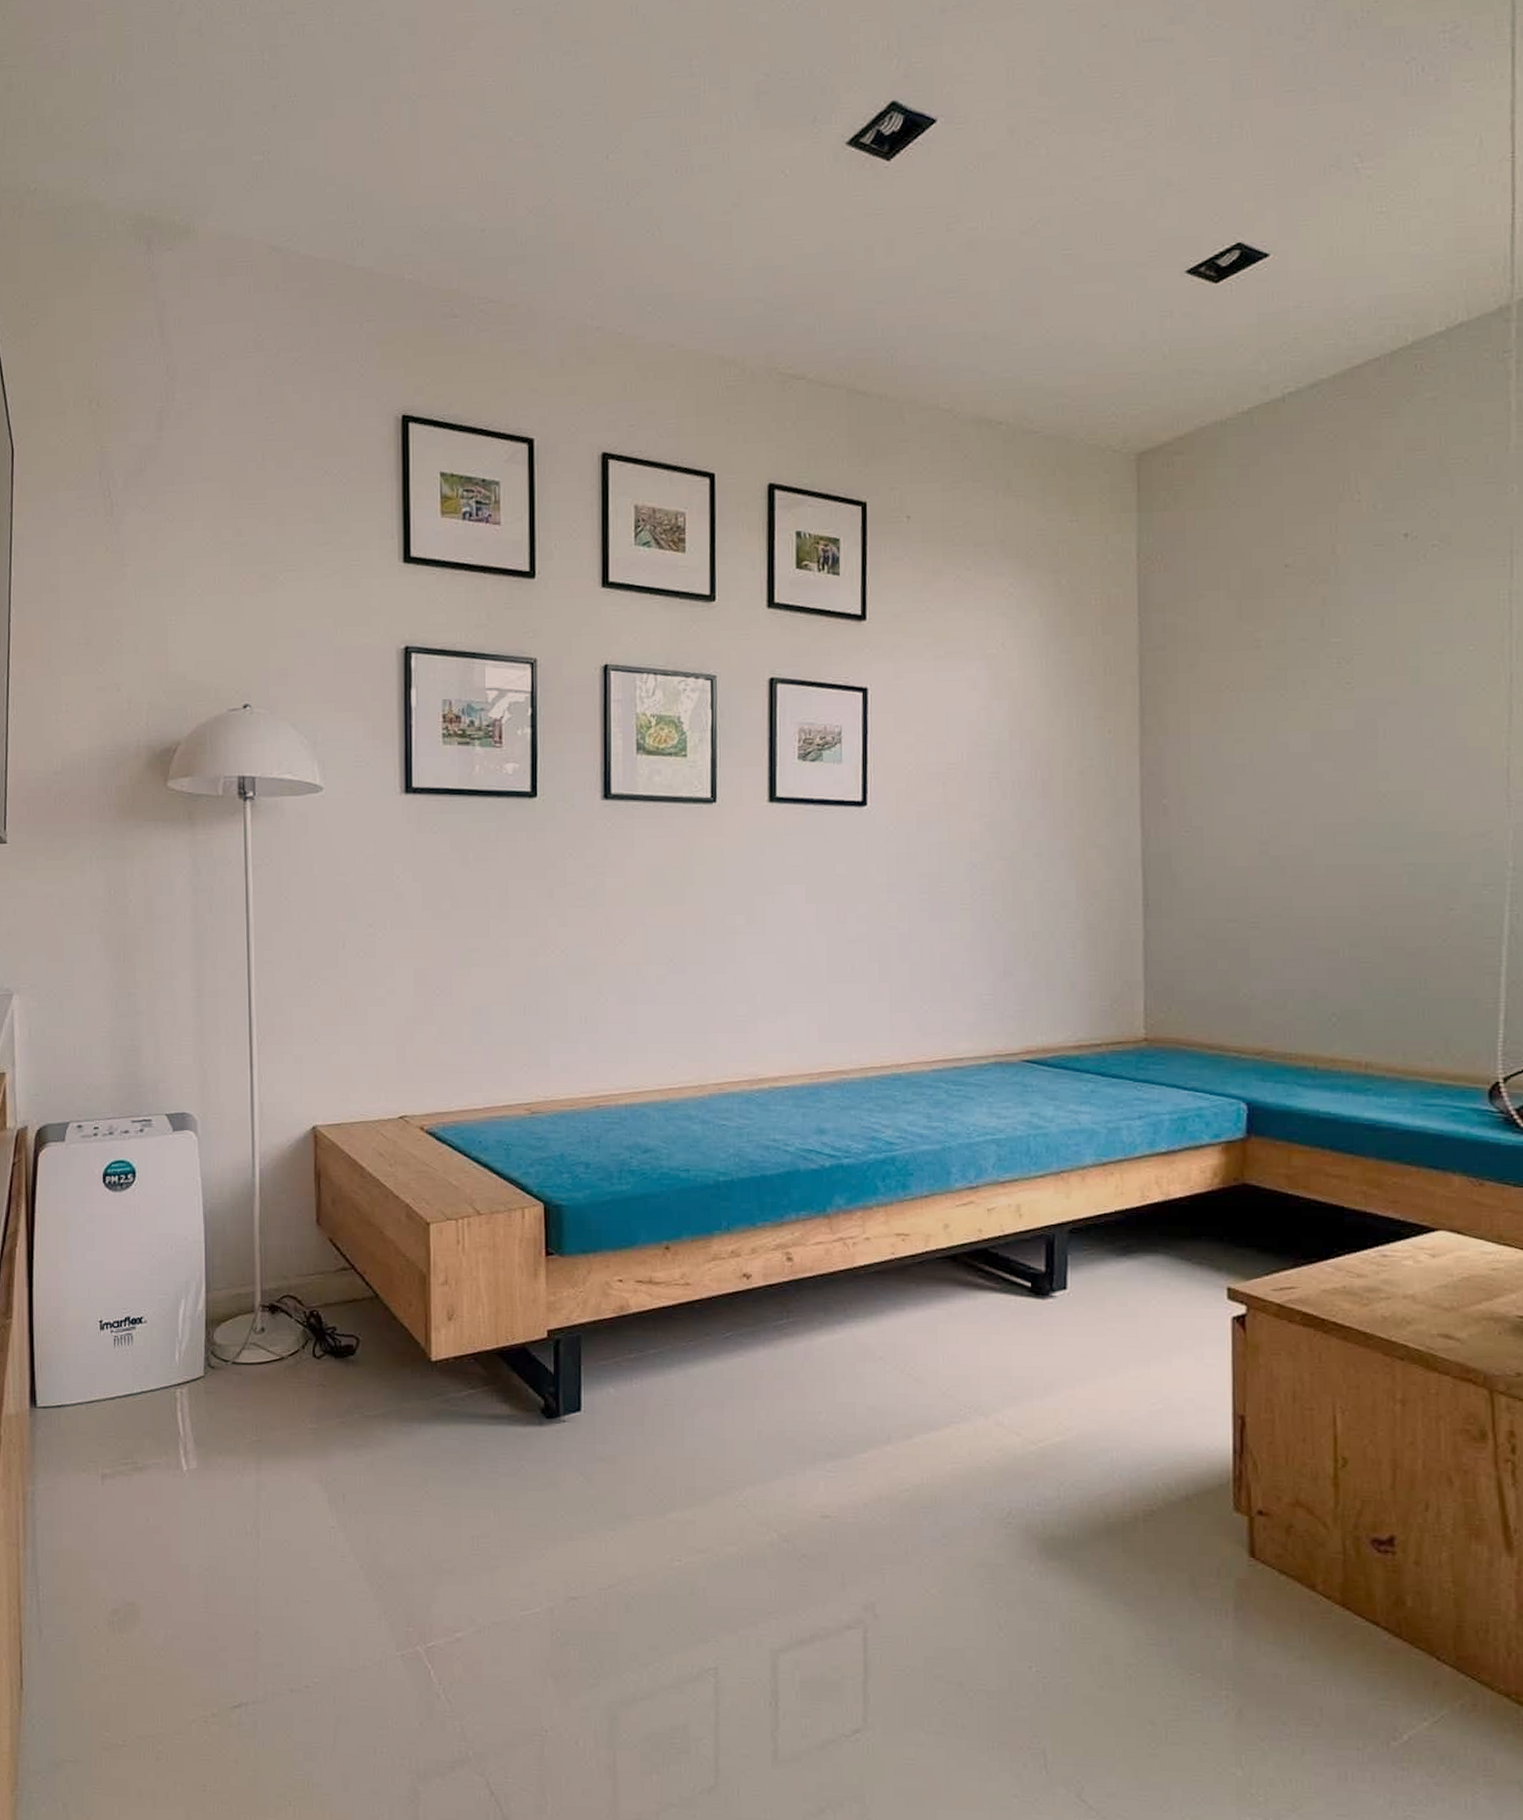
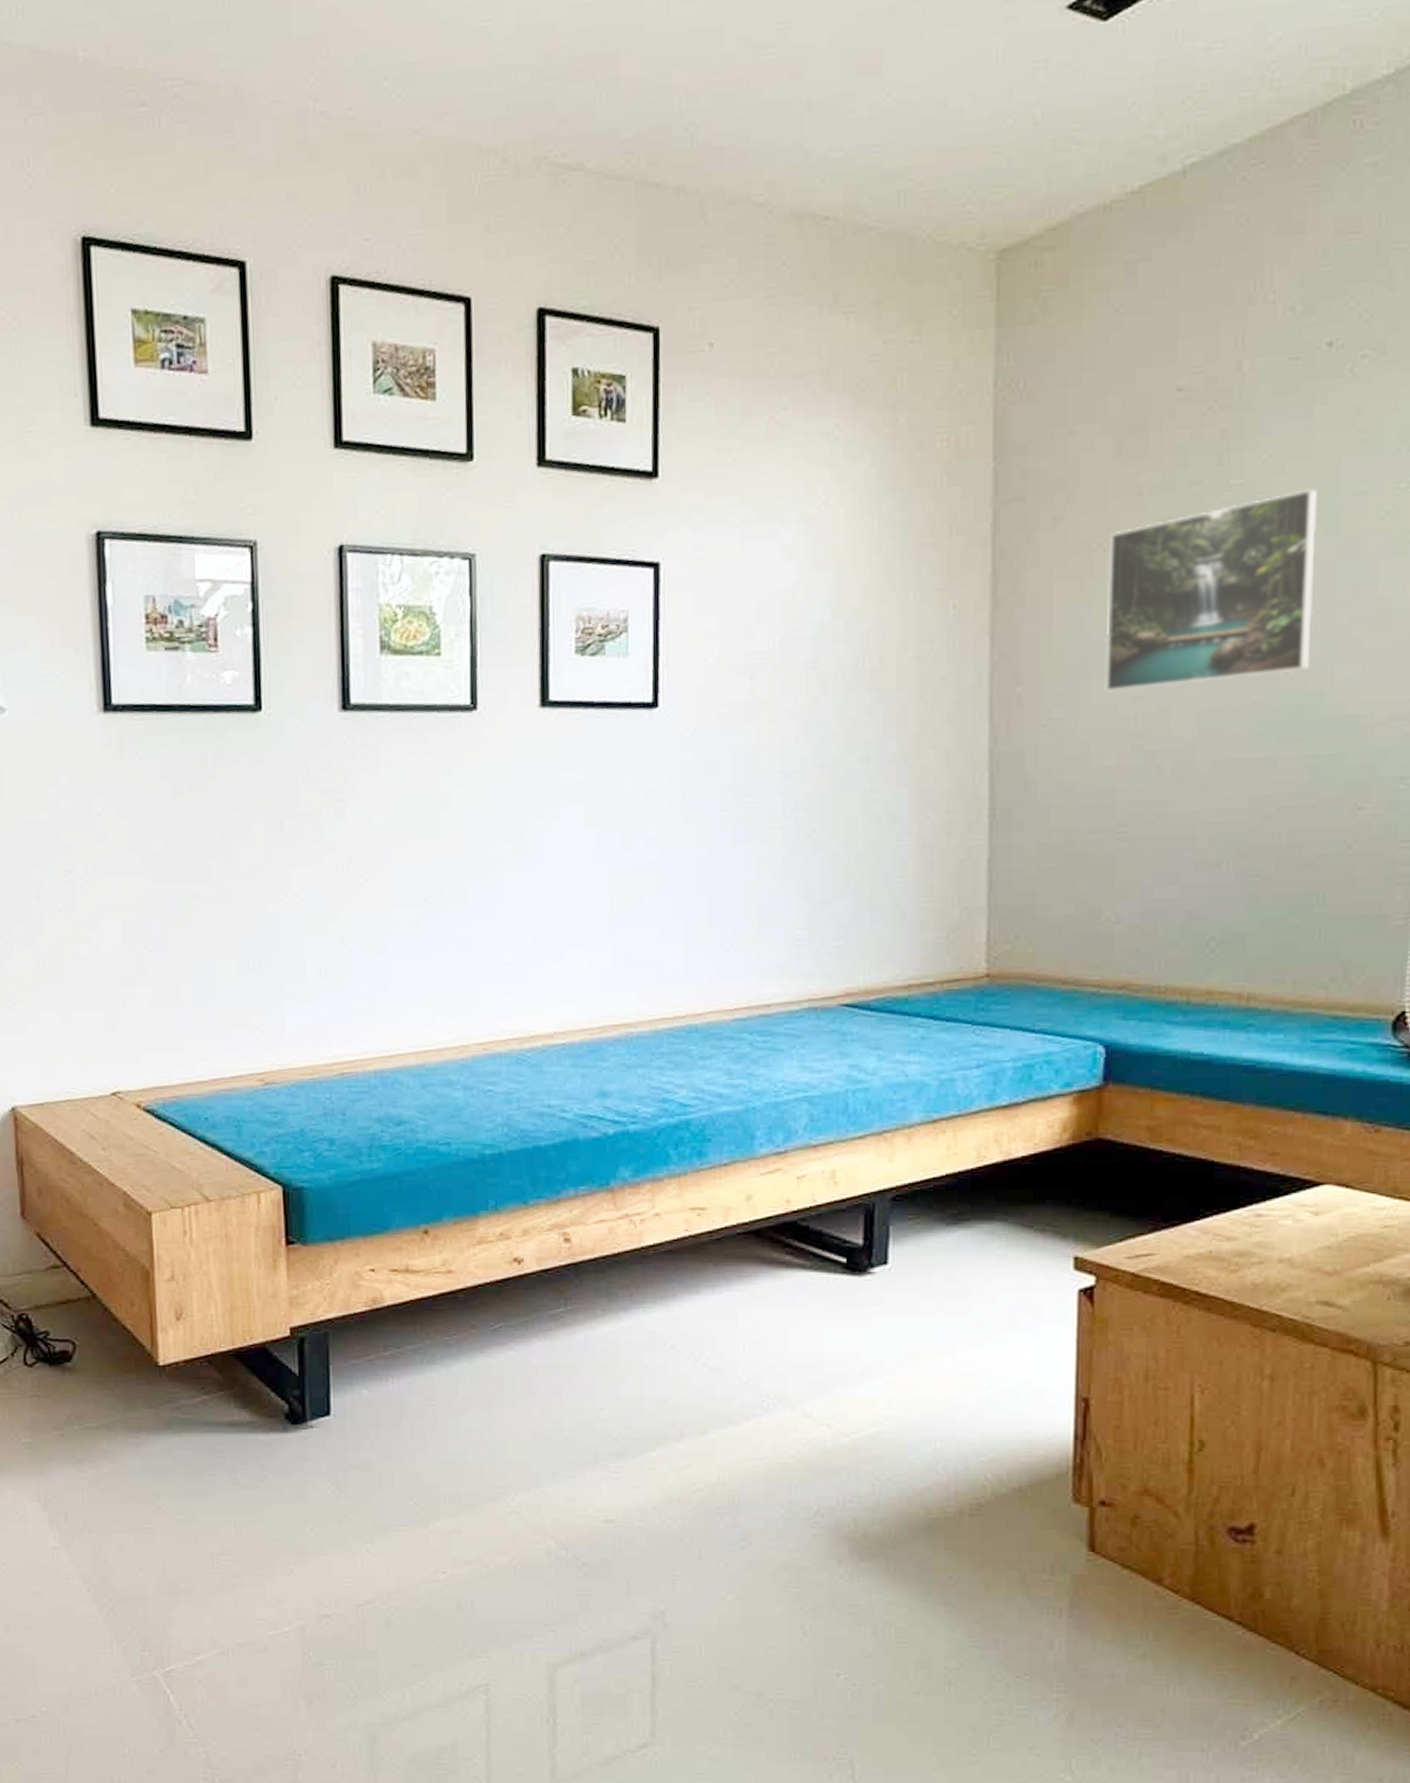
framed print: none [1234,648,1404,806] -> present [1105,488,1318,692]

